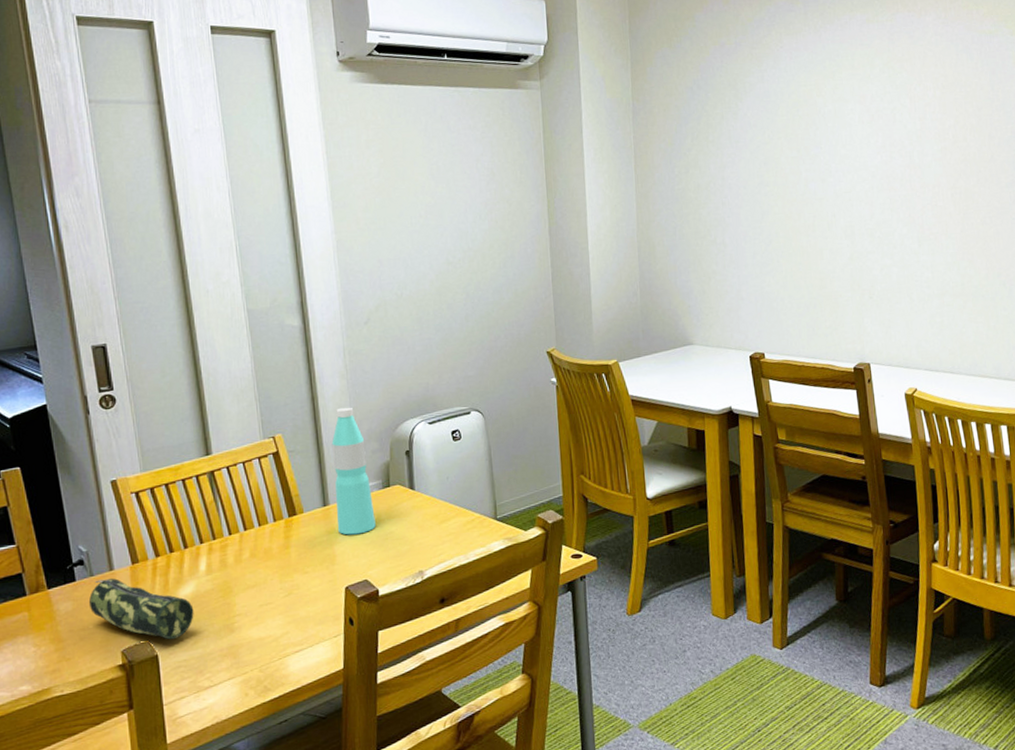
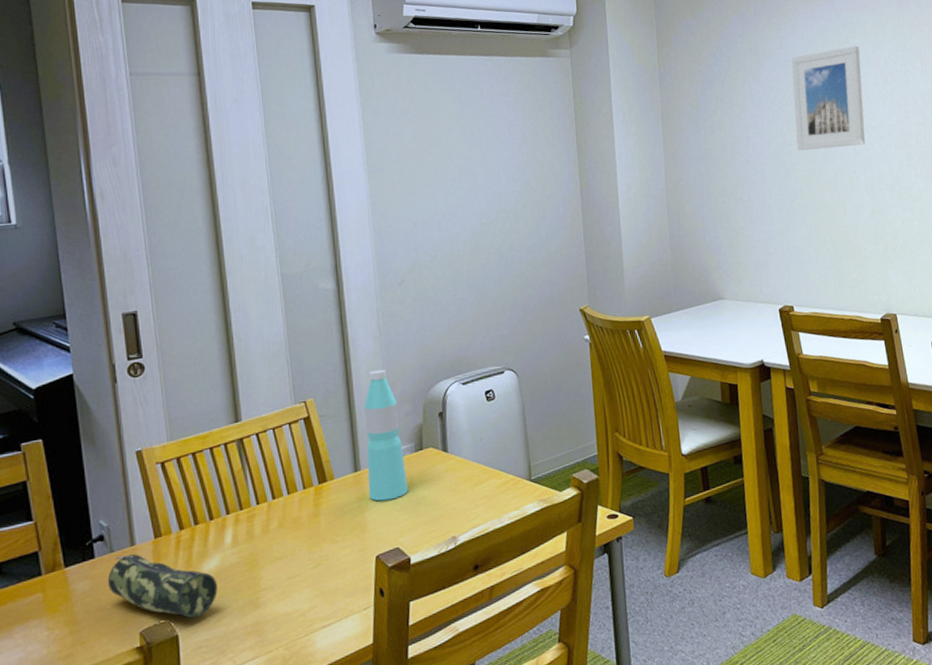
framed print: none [772,80,847,192] -> present [791,45,866,151]

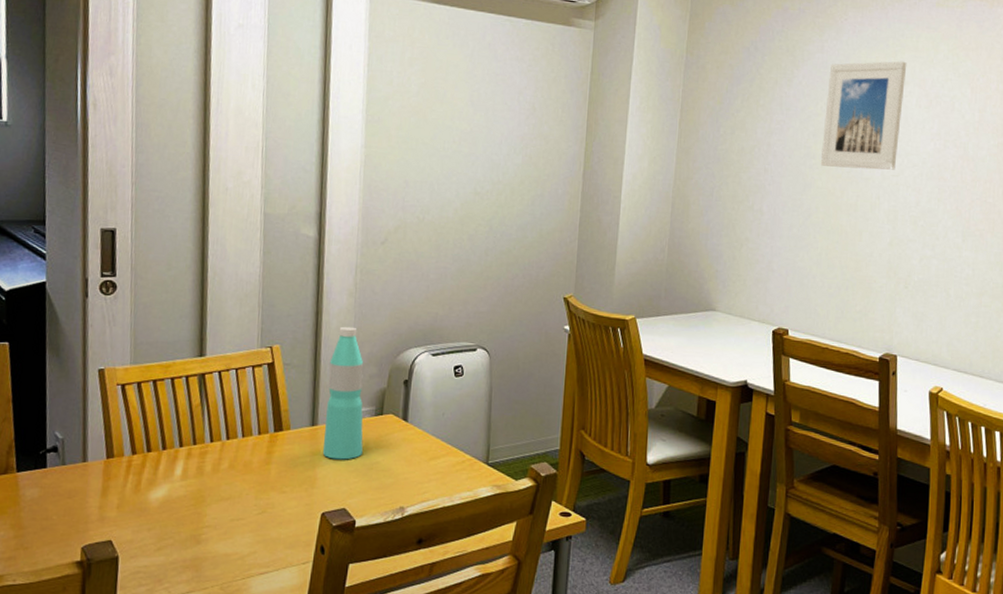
pencil case: present [107,554,218,619] -> none [56,470,163,543]

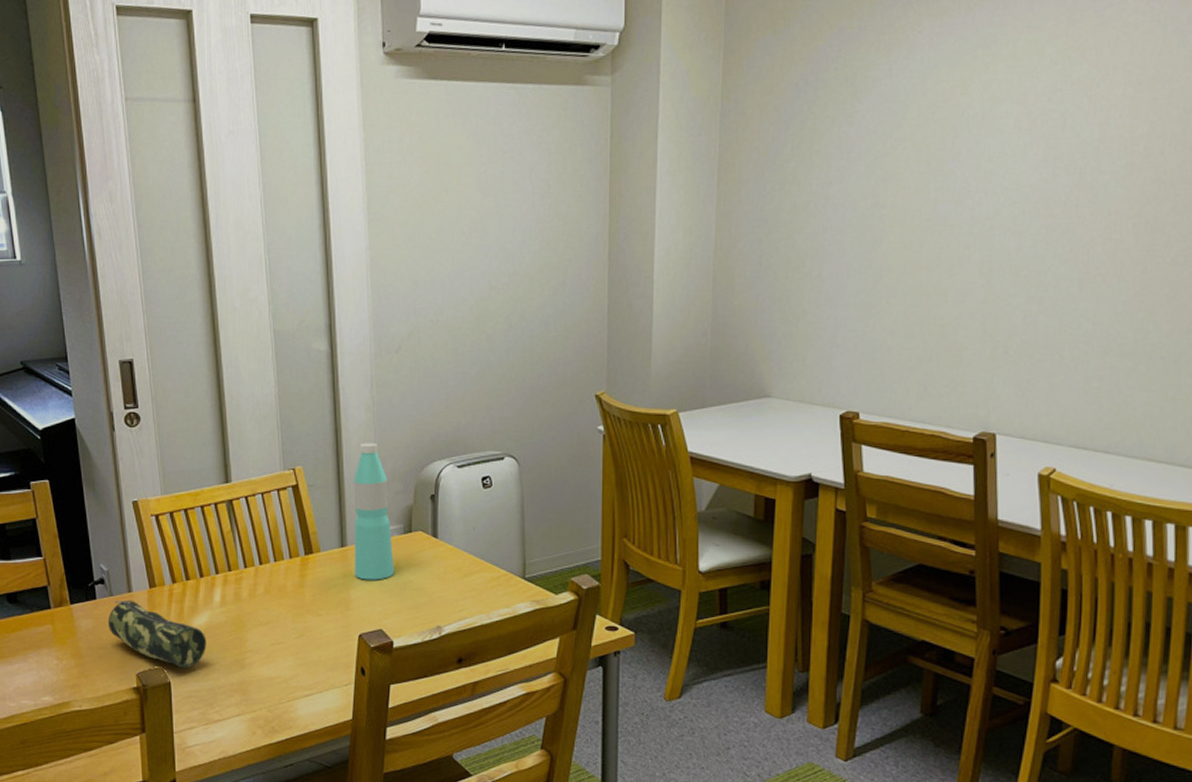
pencil case: none [56,470,163,543] -> present [107,600,207,669]
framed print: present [820,61,907,170] -> none [892,74,1002,216]

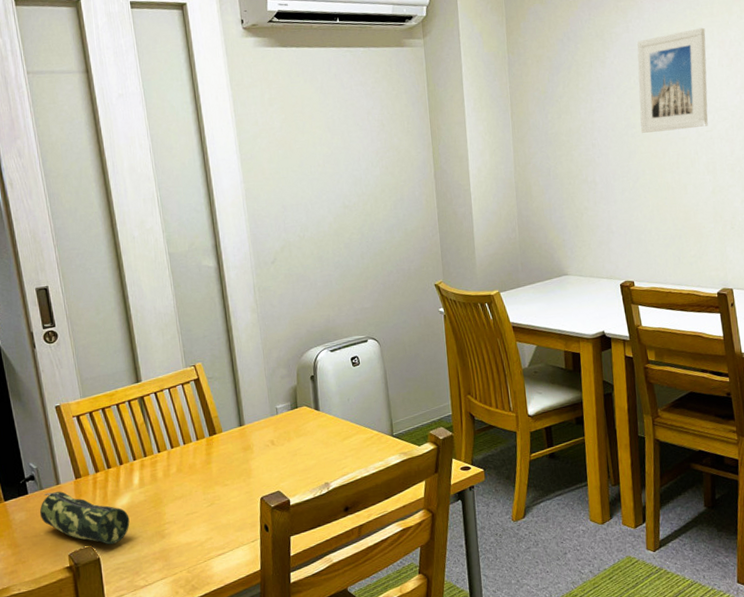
water bottle: present [353,442,394,580] -> none [245,337,286,452]
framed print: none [892,74,1002,216] -> present [637,27,708,133]

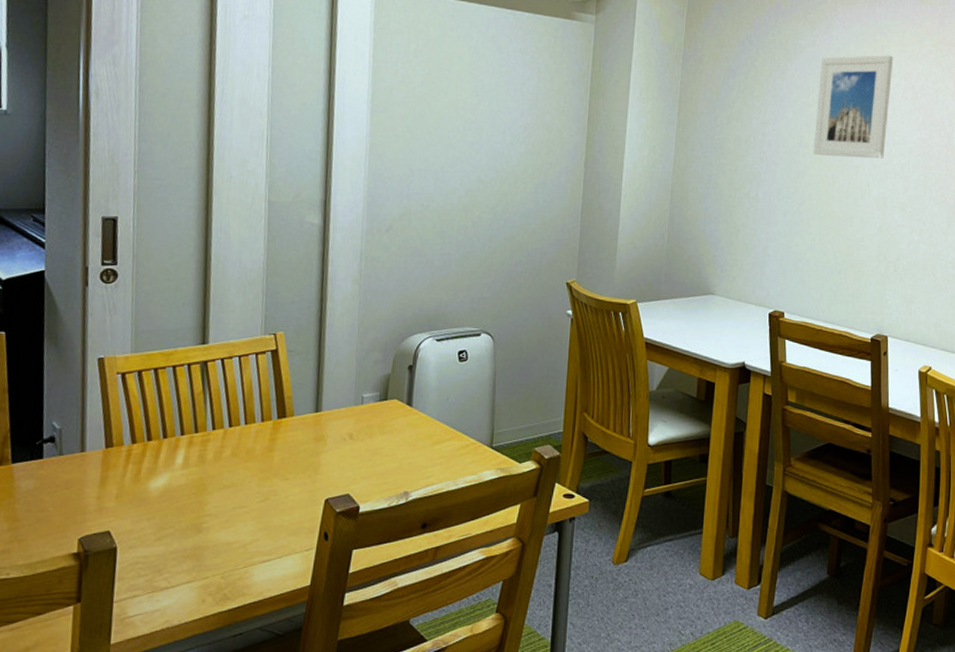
pencil case: present [39,491,130,545] -> none [52,460,163,533]

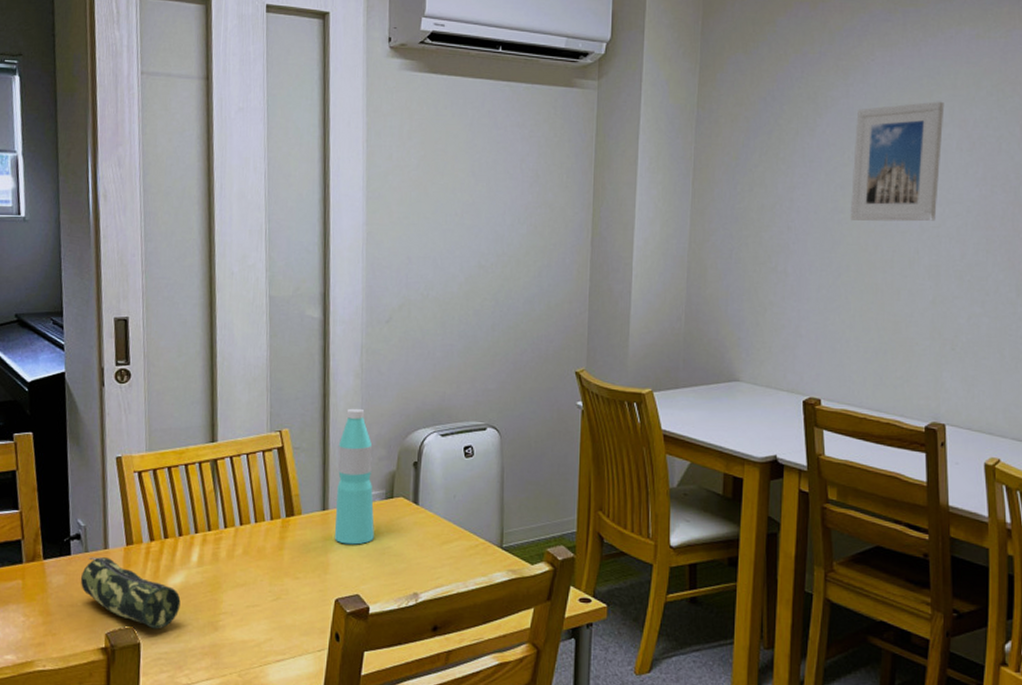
pencil case: none [52,460,163,533] -> present [80,557,181,629]
water bottle: none [326,312,369,446] -> present [334,408,375,545]

